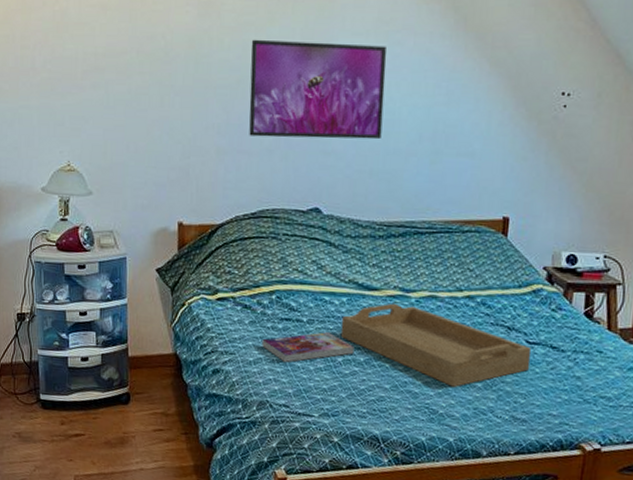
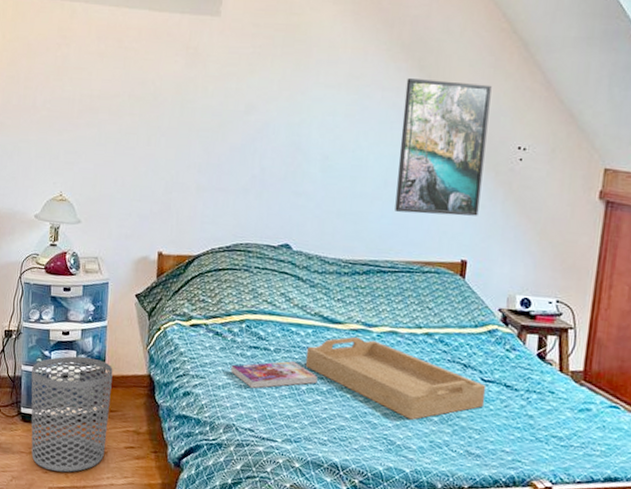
waste bin: none [49,337,136,459] -> present [31,356,113,473]
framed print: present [249,39,387,140] -> none [227,88,357,184]
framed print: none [431,22,533,170] -> present [395,78,492,216]

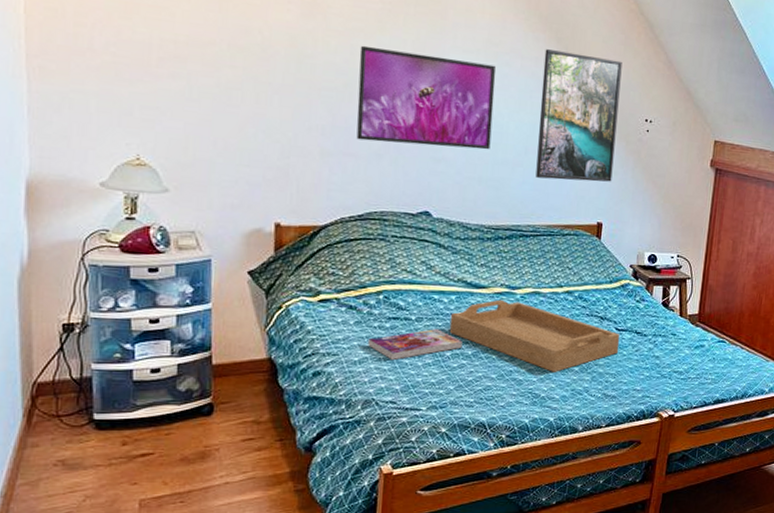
waste bin: present [31,356,113,473] -> none [107,346,222,480]
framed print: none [227,88,357,184] -> present [356,45,496,150]

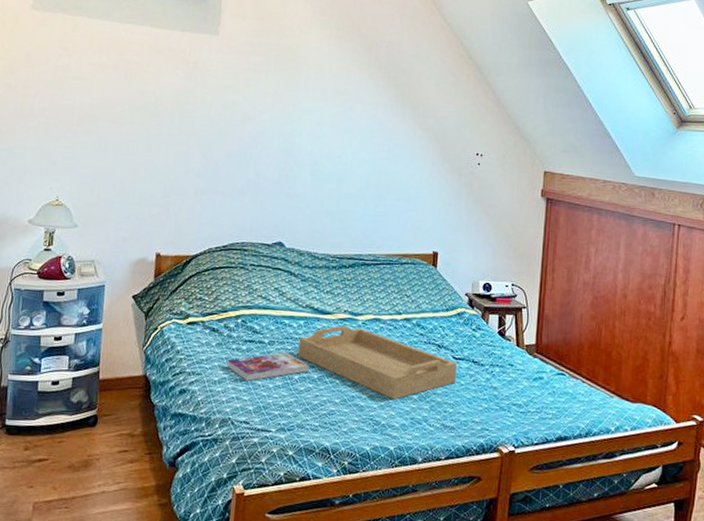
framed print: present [356,45,496,150] -> none [224,99,342,186]
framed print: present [535,49,622,182] -> none [376,94,454,213]

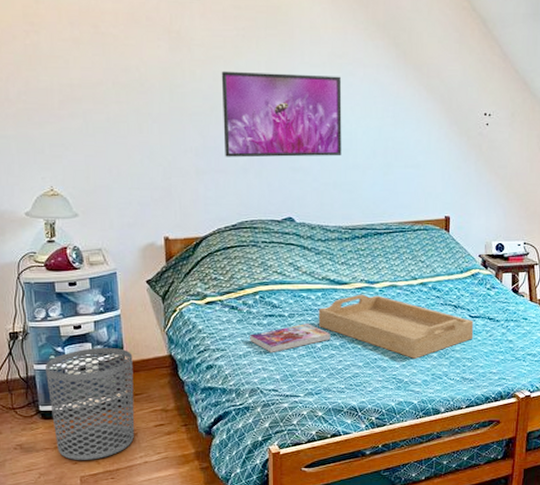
waste bin: none [15,361,108,485] -> present [46,347,135,460]
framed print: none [224,99,342,186] -> present [221,71,342,158]

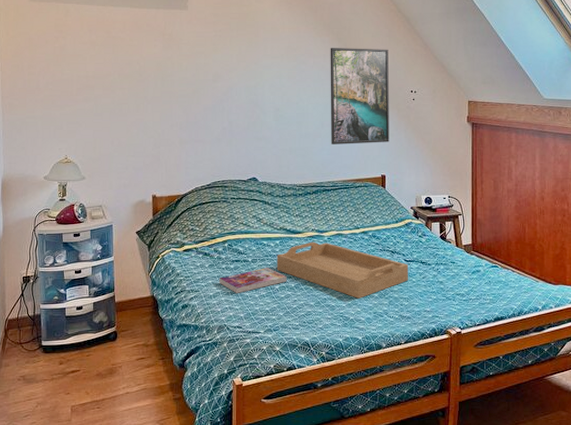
waste bin: present [46,347,135,460] -> none [50,289,122,390]
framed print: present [221,71,342,158] -> none [202,63,296,130]
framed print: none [384,55,459,179] -> present [330,48,389,144]

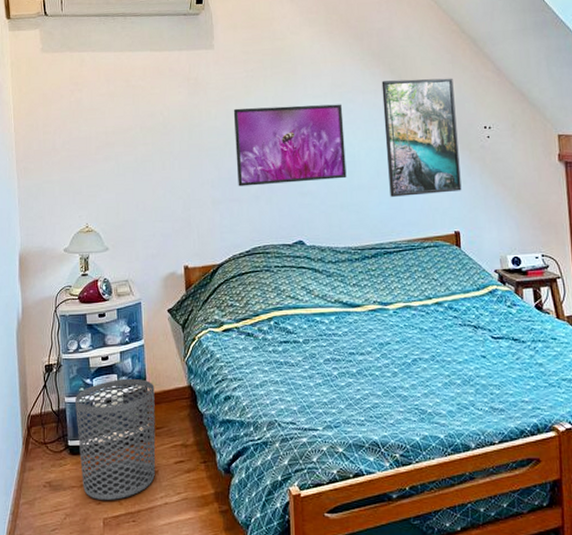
waste bin: none [50,289,122,390] -> present [76,378,156,500]
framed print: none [202,63,296,130] -> present [233,104,347,187]
book: present [219,268,287,293] -> none [266,350,347,381]
serving tray: present [276,241,409,299] -> none [332,316,499,386]

